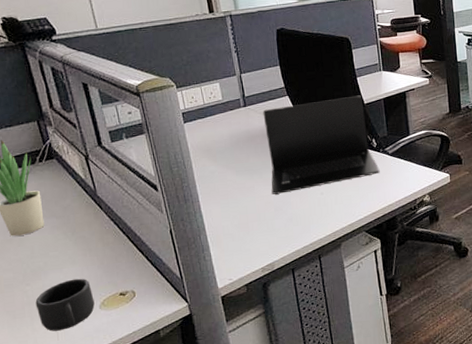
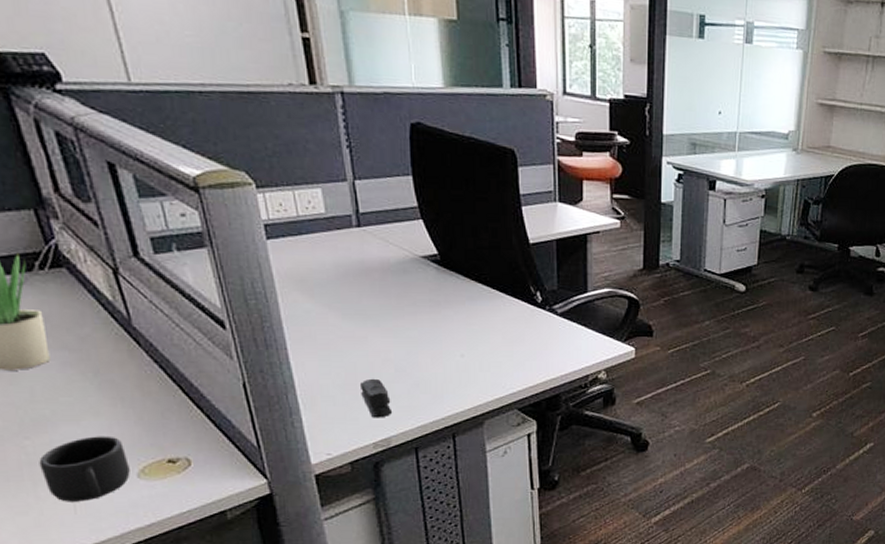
stapler: none [251,217,275,248] -> present [361,378,393,418]
laptop: present [263,95,380,195] -> none [384,231,544,350]

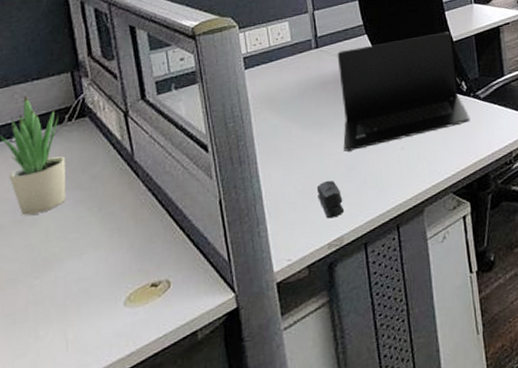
mug: present [39,436,130,502] -> none [43,266,118,340]
laptop: none [384,231,544,350] -> present [337,31,471,152]

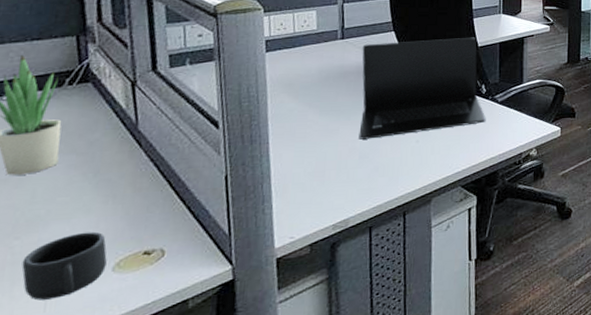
mug: none [43,266,118,340] -> present [21,231,107,301]
stapler: present [317,180,345,219] -> none [327,165,353,202]

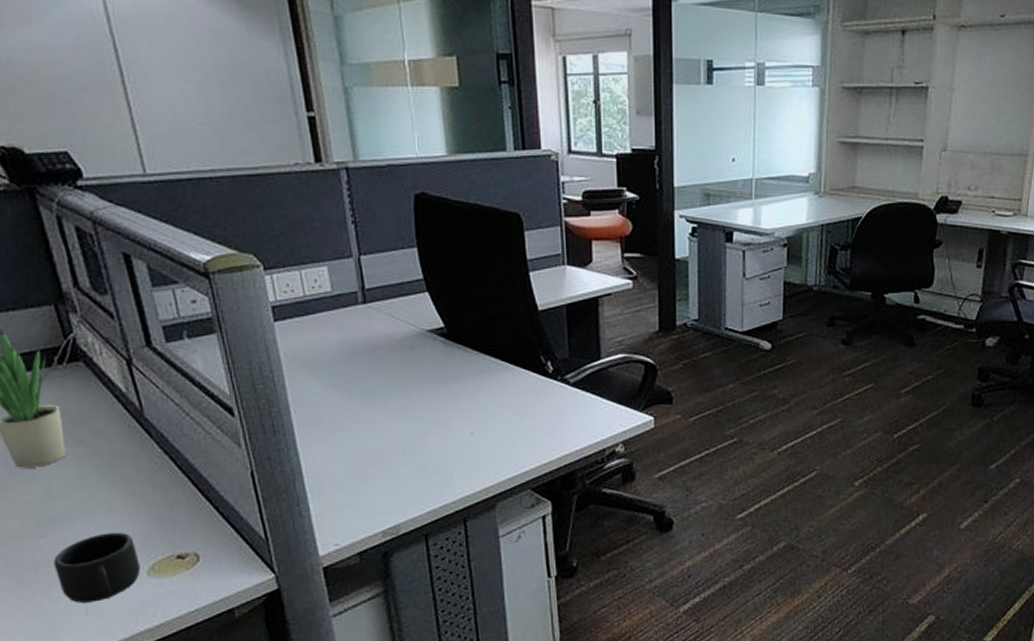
laptop: present [358,37,486,140] -> none [390,298,556,431]

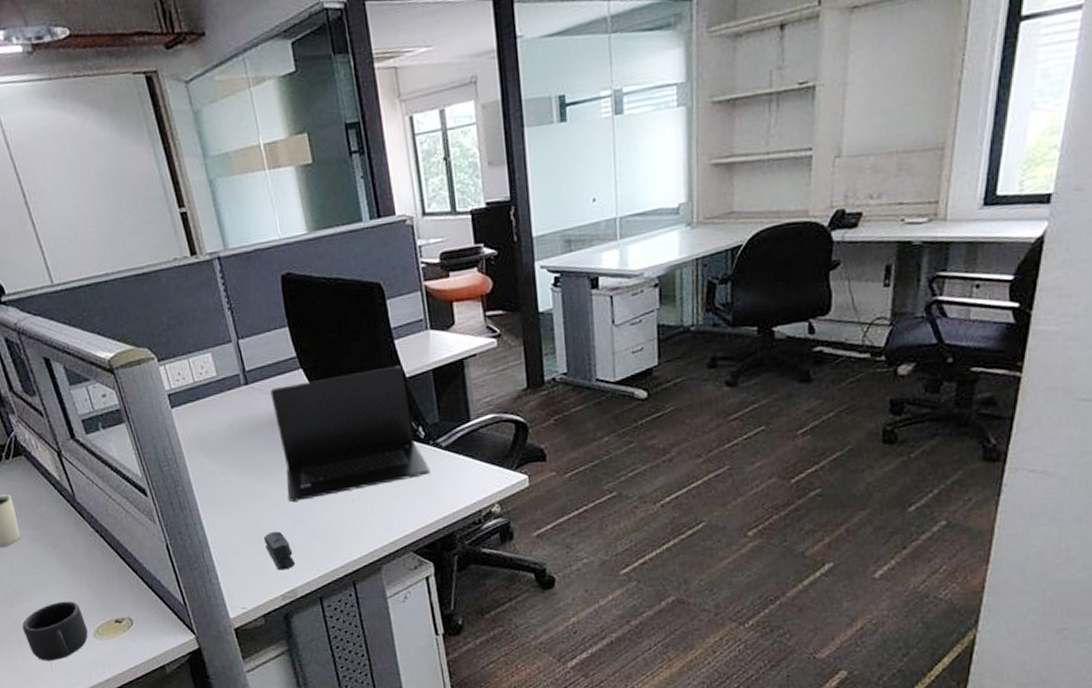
stapler: none [368,461,402,504] -> present [264,531,296,571]
laptop: none [390,298,556,431] -> present [270,365,431,502]

